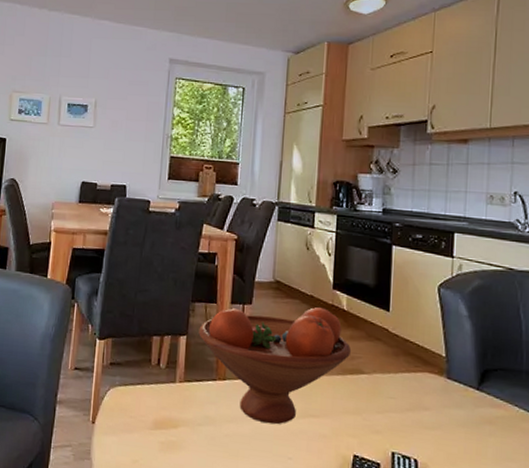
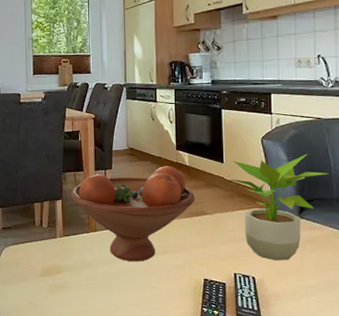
potted plant: none [394,310,519,443] -> present [229,153,329,261]

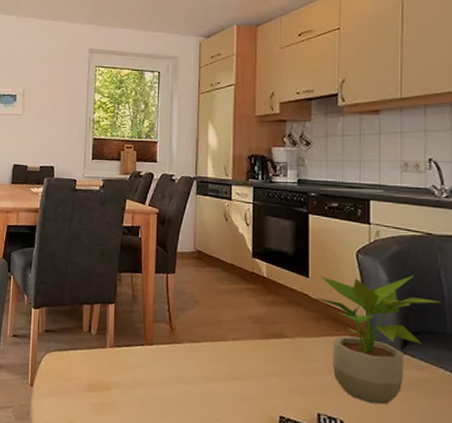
fruit bowl: present [71,166,196,262] -> none [126,275,273,387]

